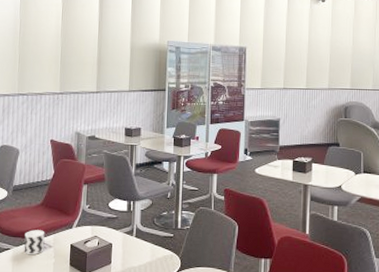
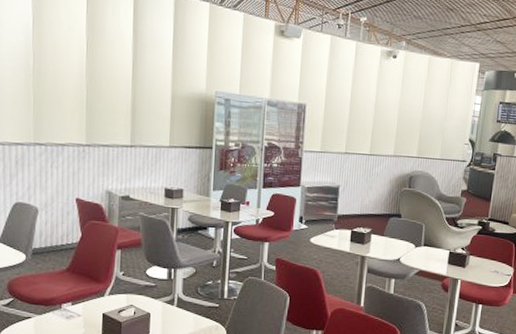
cup: present [24,230,45,255] -> none [48,297,72,325]

